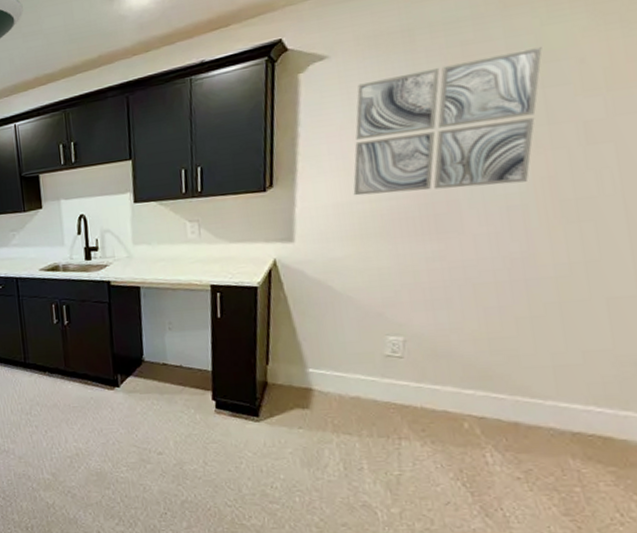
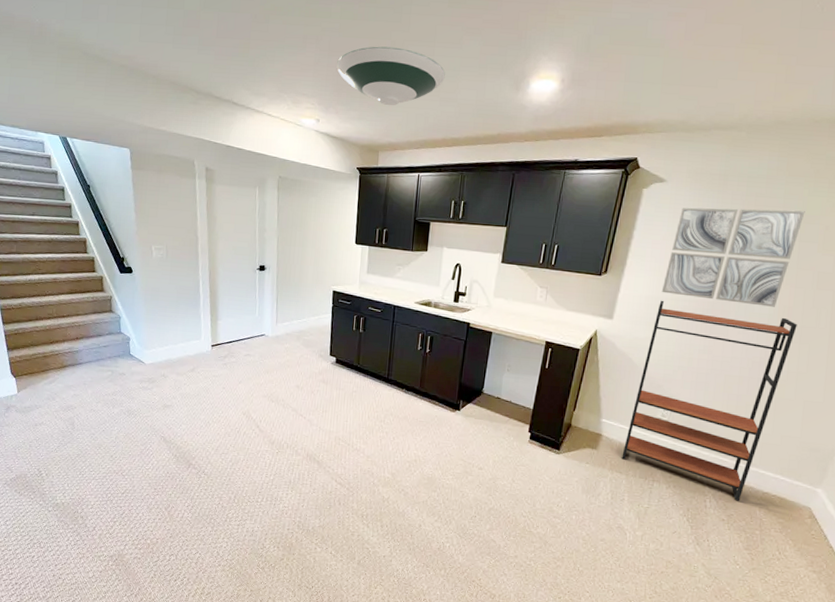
bookshelf: none [346,192,569,450] -> present [621,300,797,501]

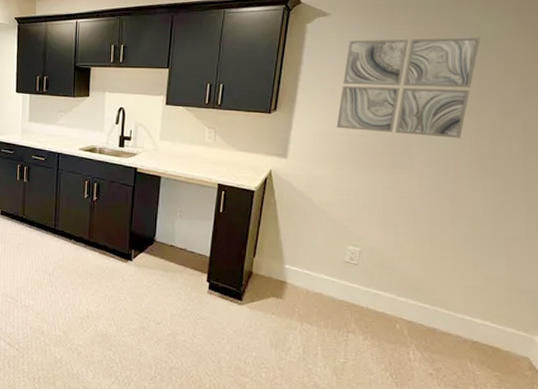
bookshelf: present [621,300,797,501] -> none [310,136,487,353]

